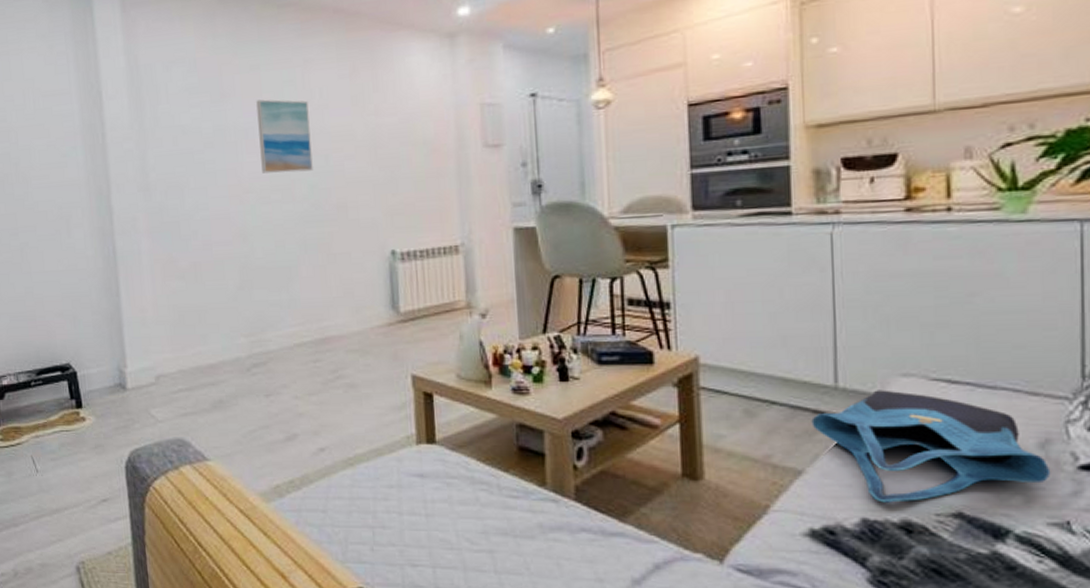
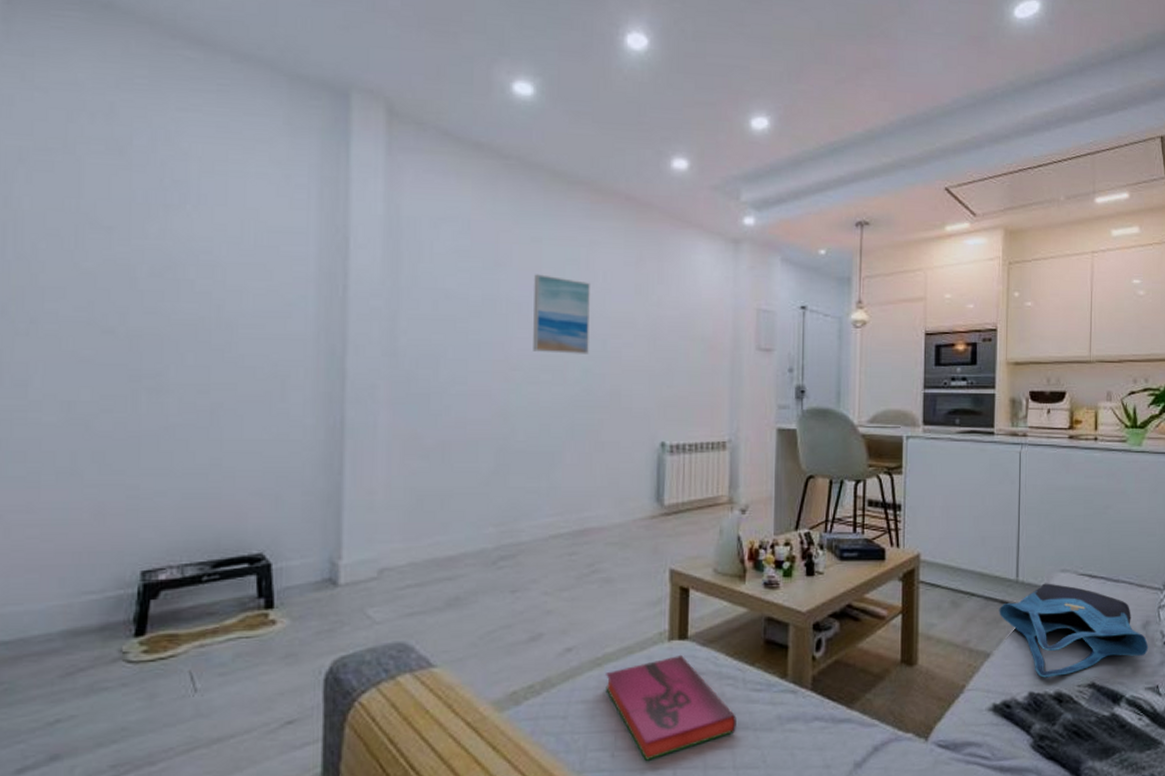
hardback book: none [358,458,495,557] -> present [605,654,736,761]

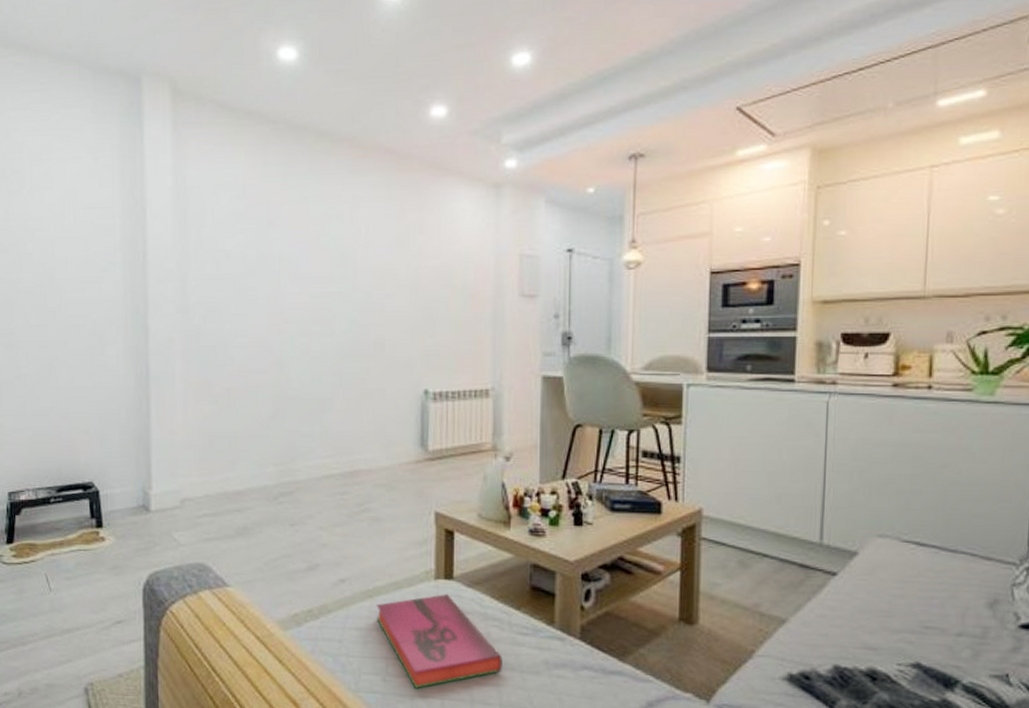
wall art: present [533,274,590,354] -> none [303,231,354,306]
tote bag: present [999,583,1149,678] -> none [797,548,997,652]

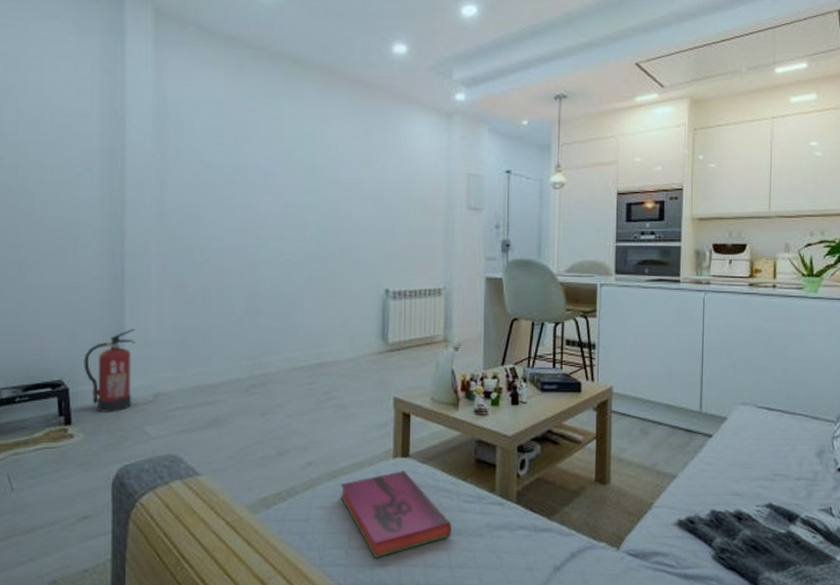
fire extinguisher: none [112,431,162,517] -> present [84,329,136,412]

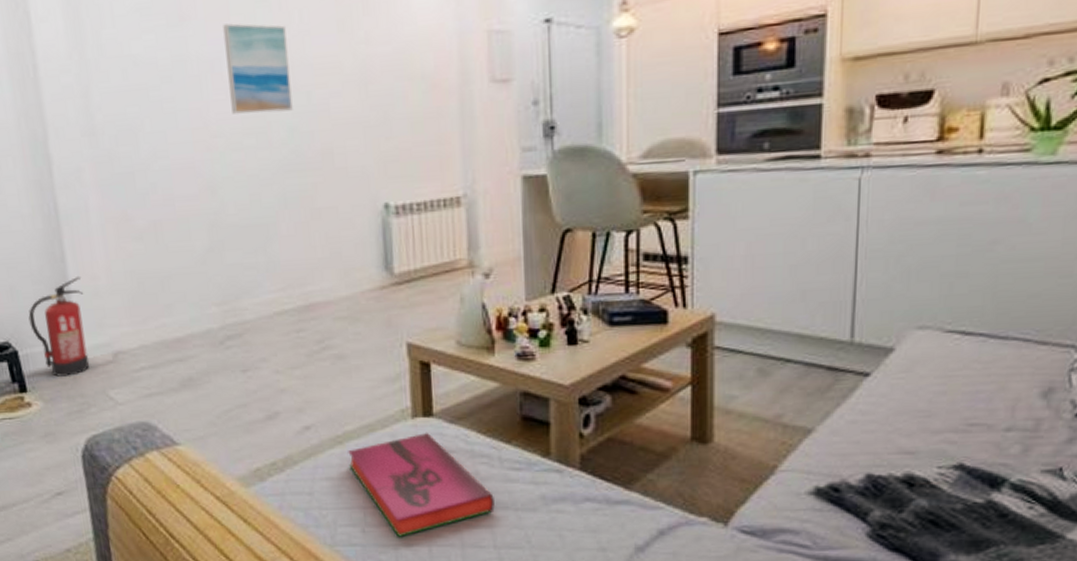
wall art: none [277,147,324,214] -> present [223,23,293,114]

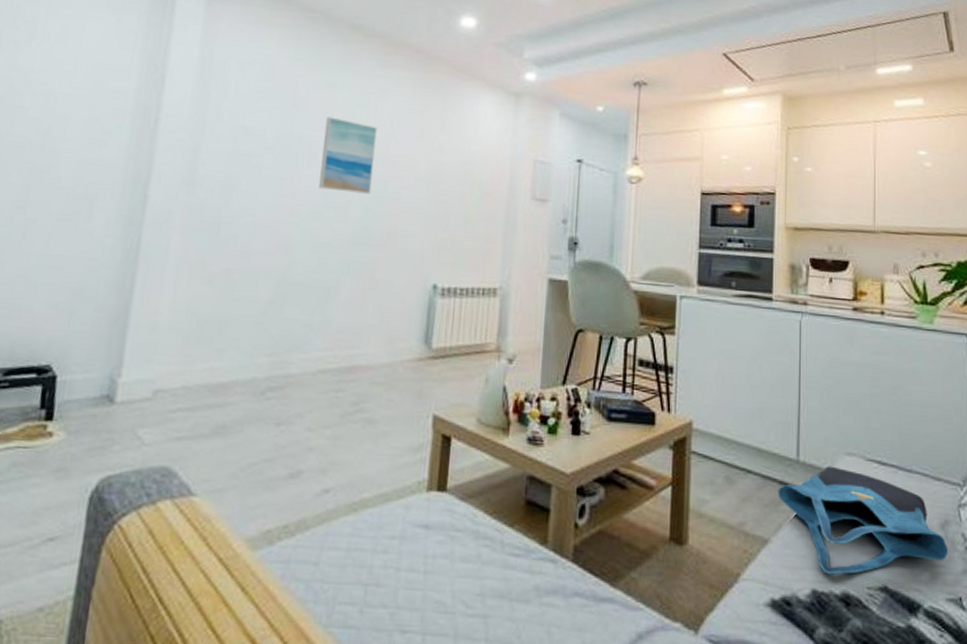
fire extinguisher: present [28,277,90,377] -> none [78,310,144,409]
hardback book: present [348,432,495,537] -> none [359,507,492,622]
tote bag: none [825,343,1051,458] -> present [778,466,949,575]

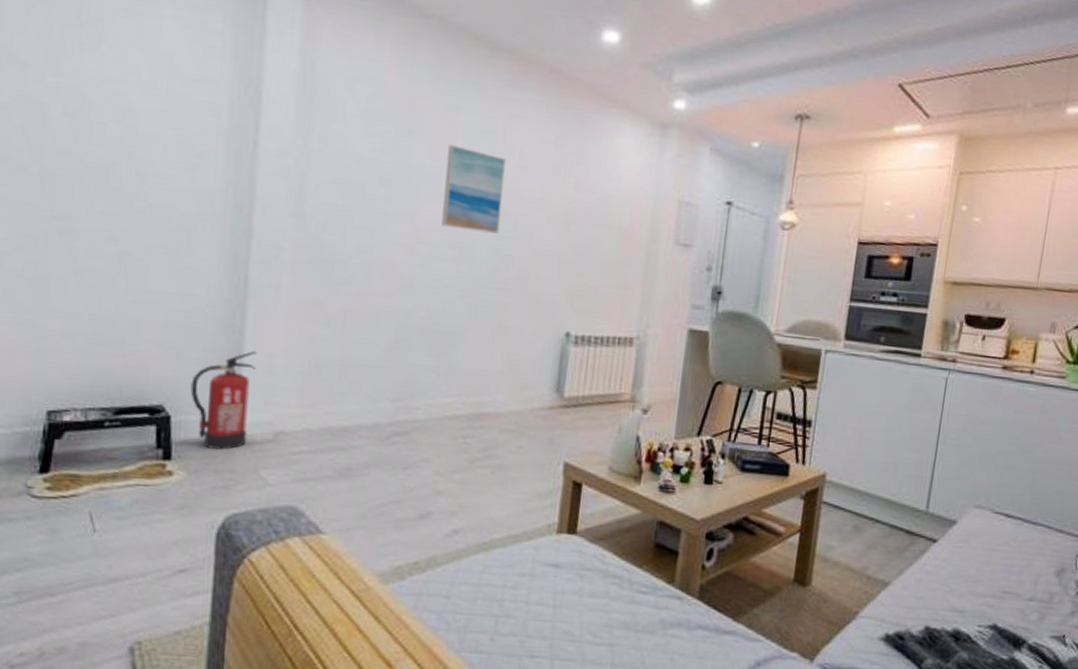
fire extinguisher: none [78,310,144,409] -> present [190,351,258,450]
tote bag: present [778,466,949,575] -> none [903,517,1060,614]

